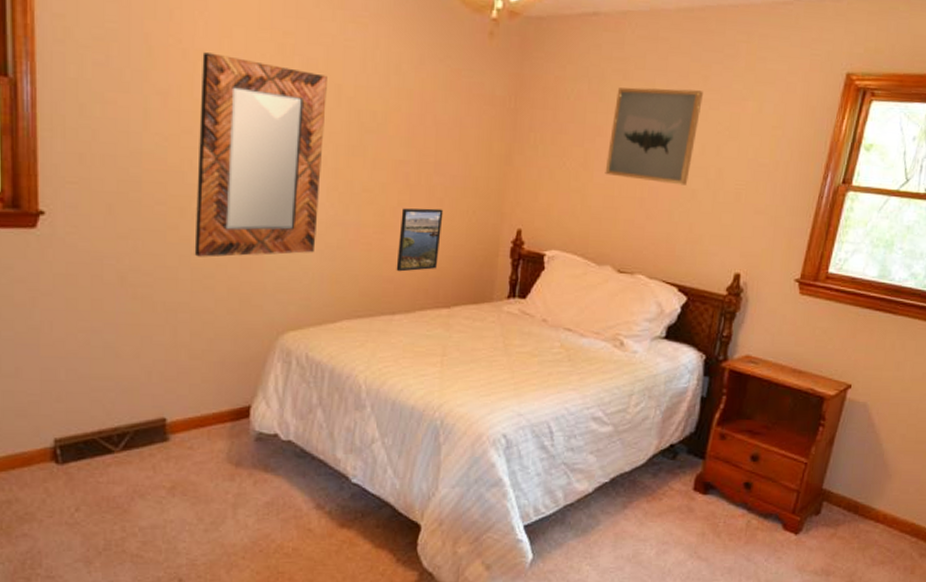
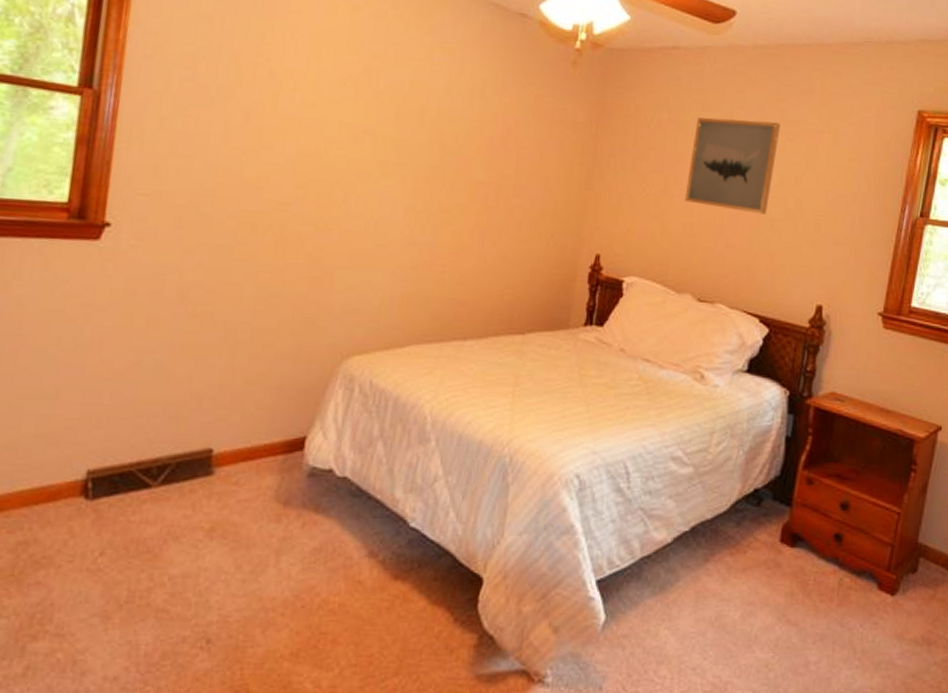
home mirror: present [194,52,327,257] -> none [261,72,412,275]
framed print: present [396,208,444,272] -> none [470,230,522,295]

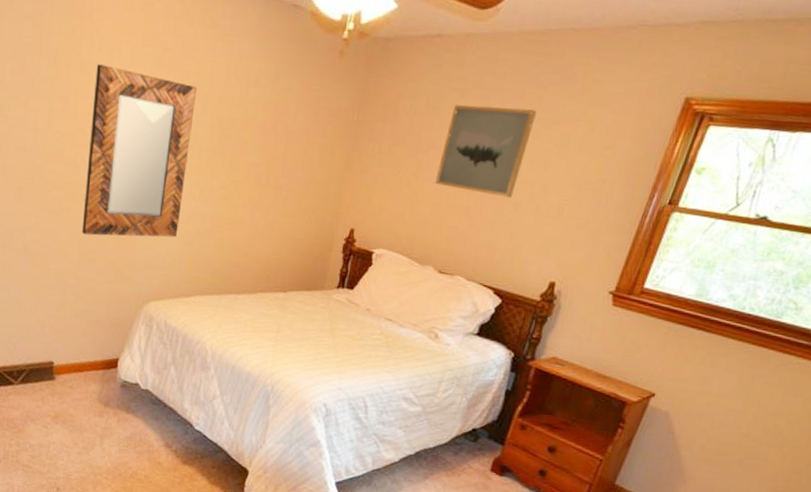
home mirror: none [261,72,412,275] -> present [81,64,197,238]

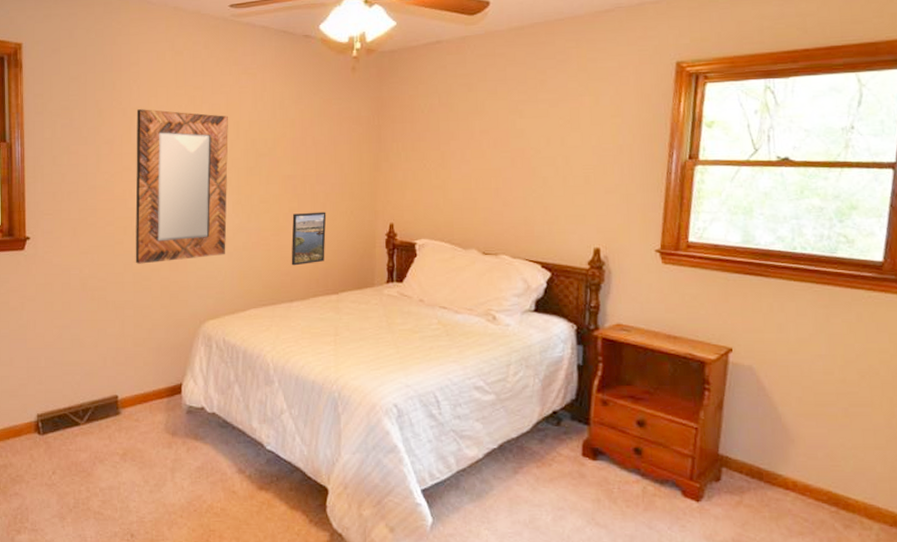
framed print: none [243,204,287,259] -> present [291,212,327,266]
wall art: present [435,105,537,198] -> none [461,93,542,174]

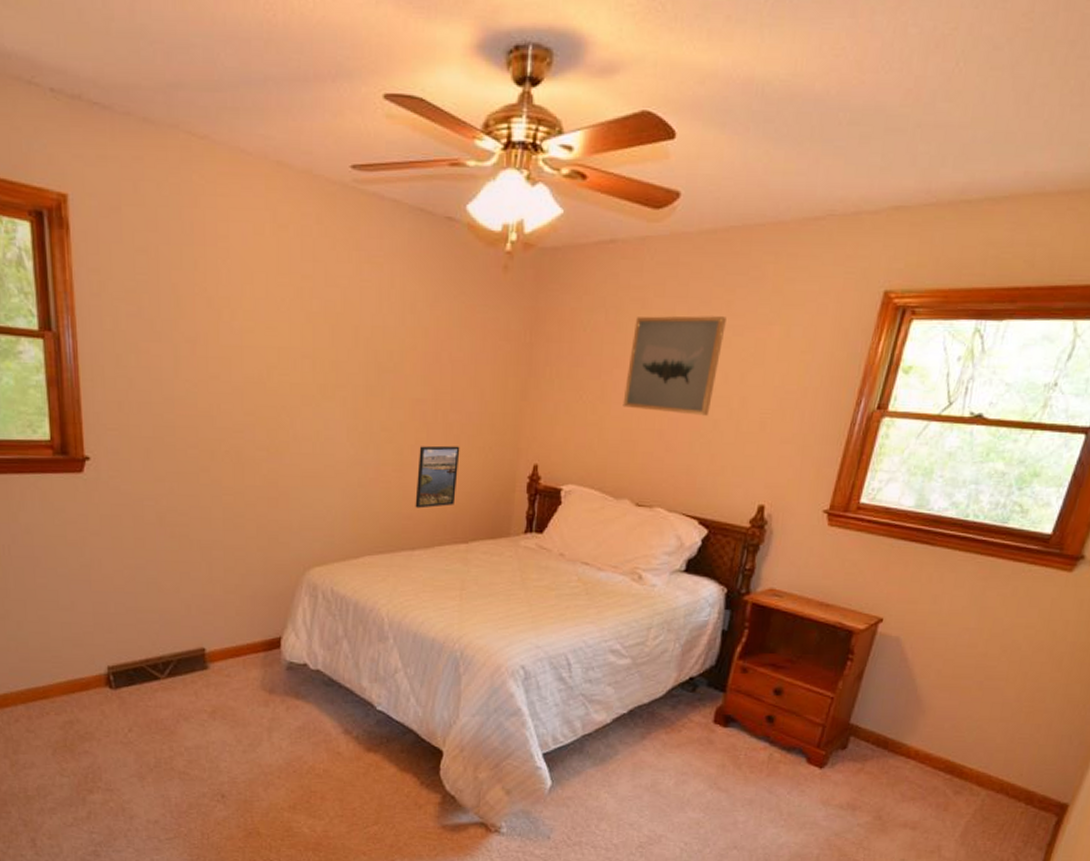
home mirror: present [135,109,228,264] -> none [225,300,345,497]
wall art: none [461,93,542,174] -> present [622,316,726,416]

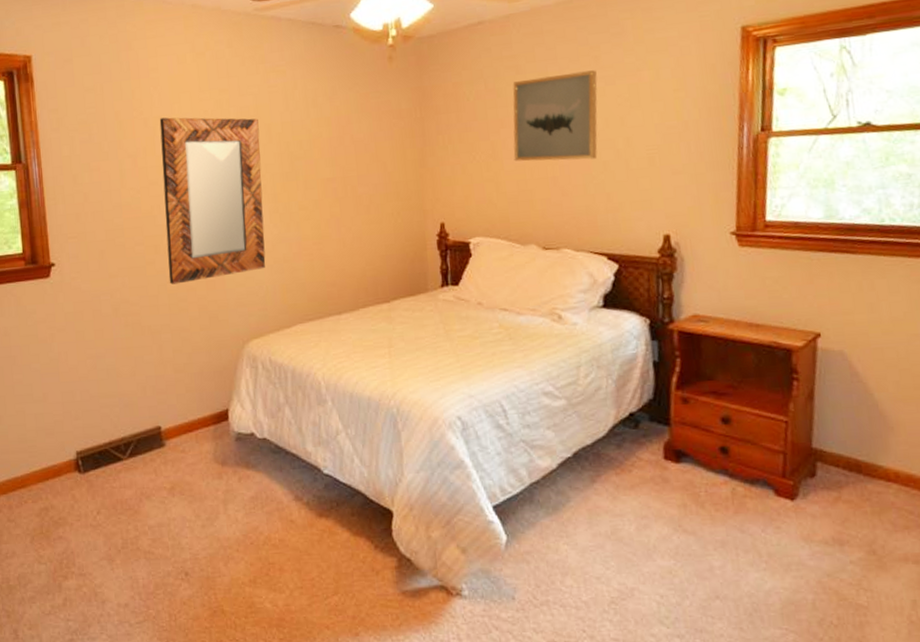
home mirror: none [225,300,345,497] -> present [159,117,266,285]
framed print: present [415,445,460,509] -> none [334,215,373,275]

